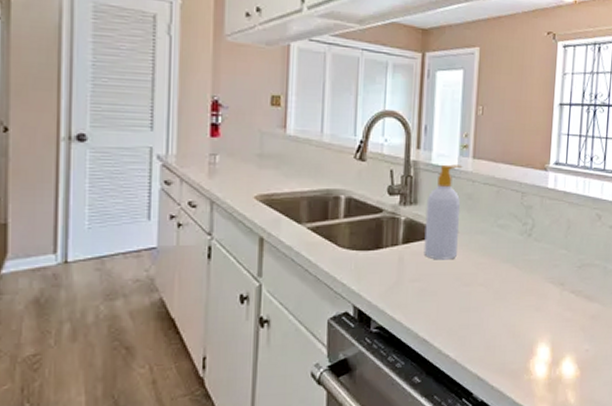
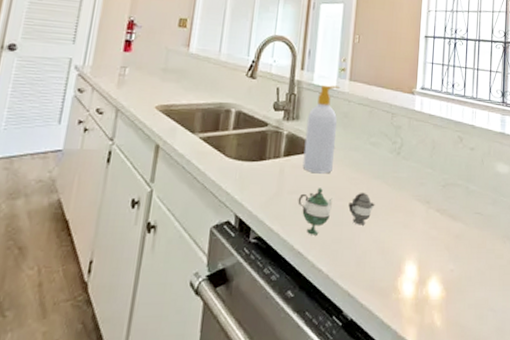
teapot: none [420,274,505,322] -> present [298,188,375,235]

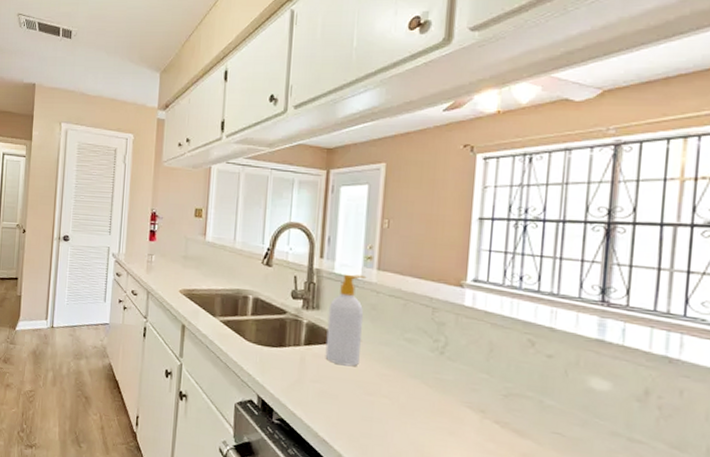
teapot: present [298,188,375,235] -> none [321,380,412,427]

